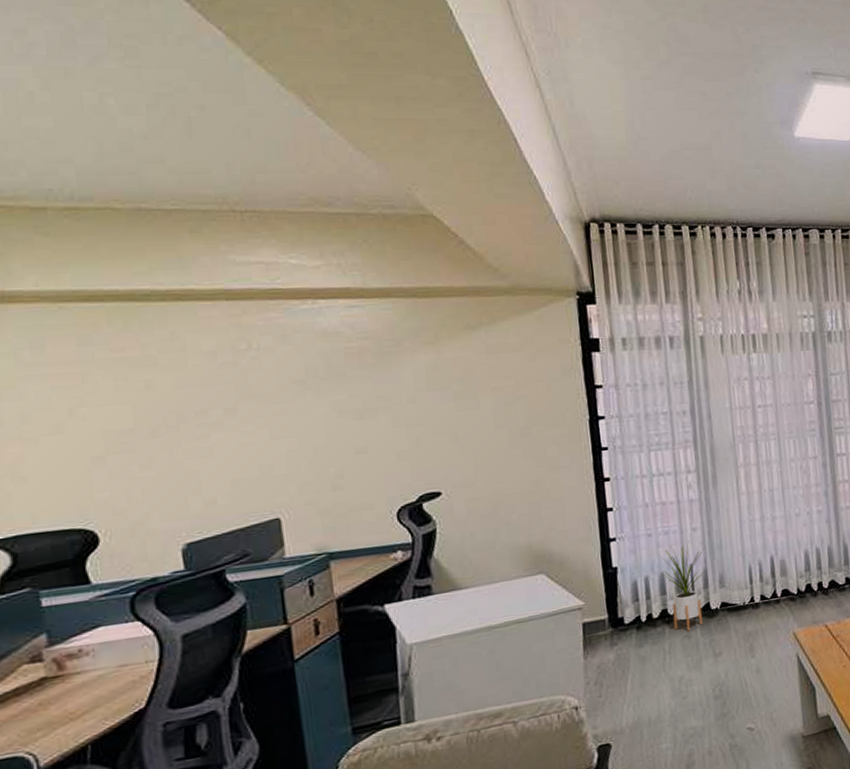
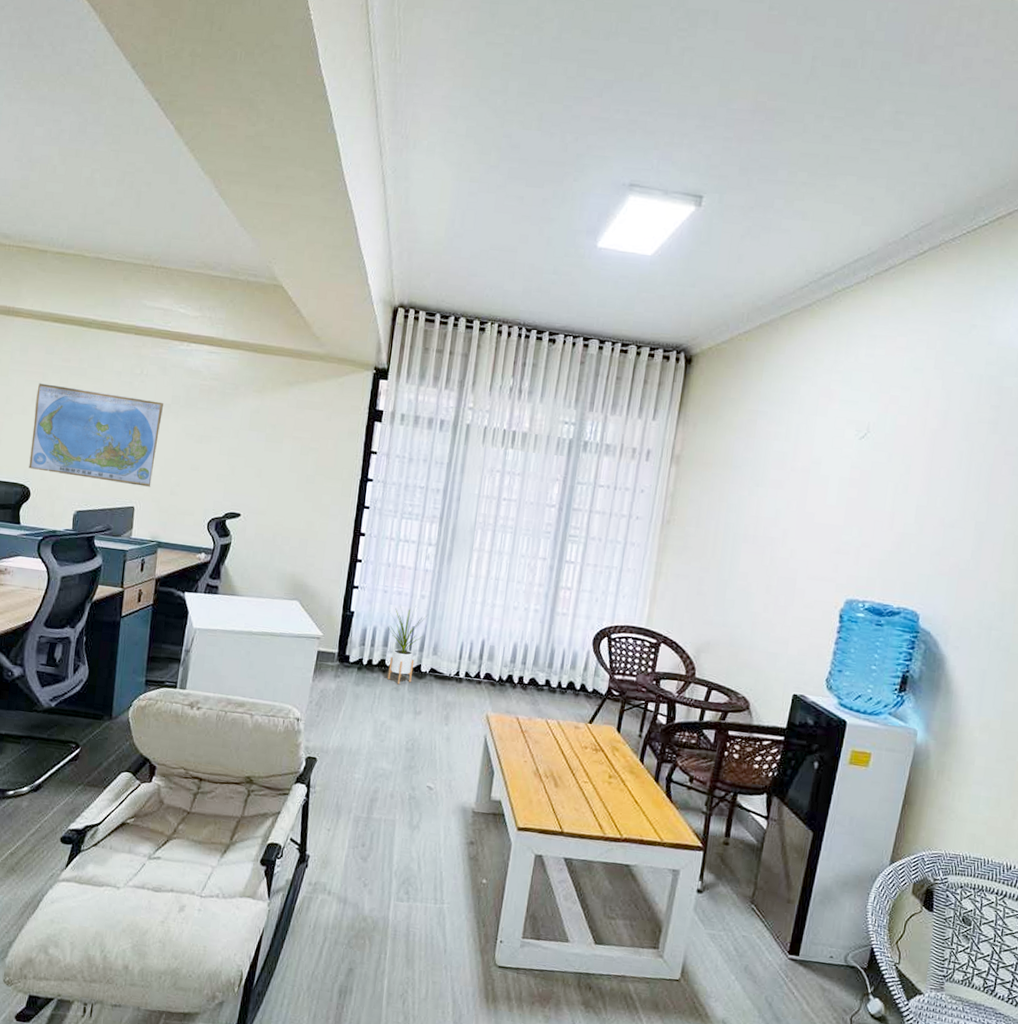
world map: none [75,379,300,505] -> present [29,383,163,487]

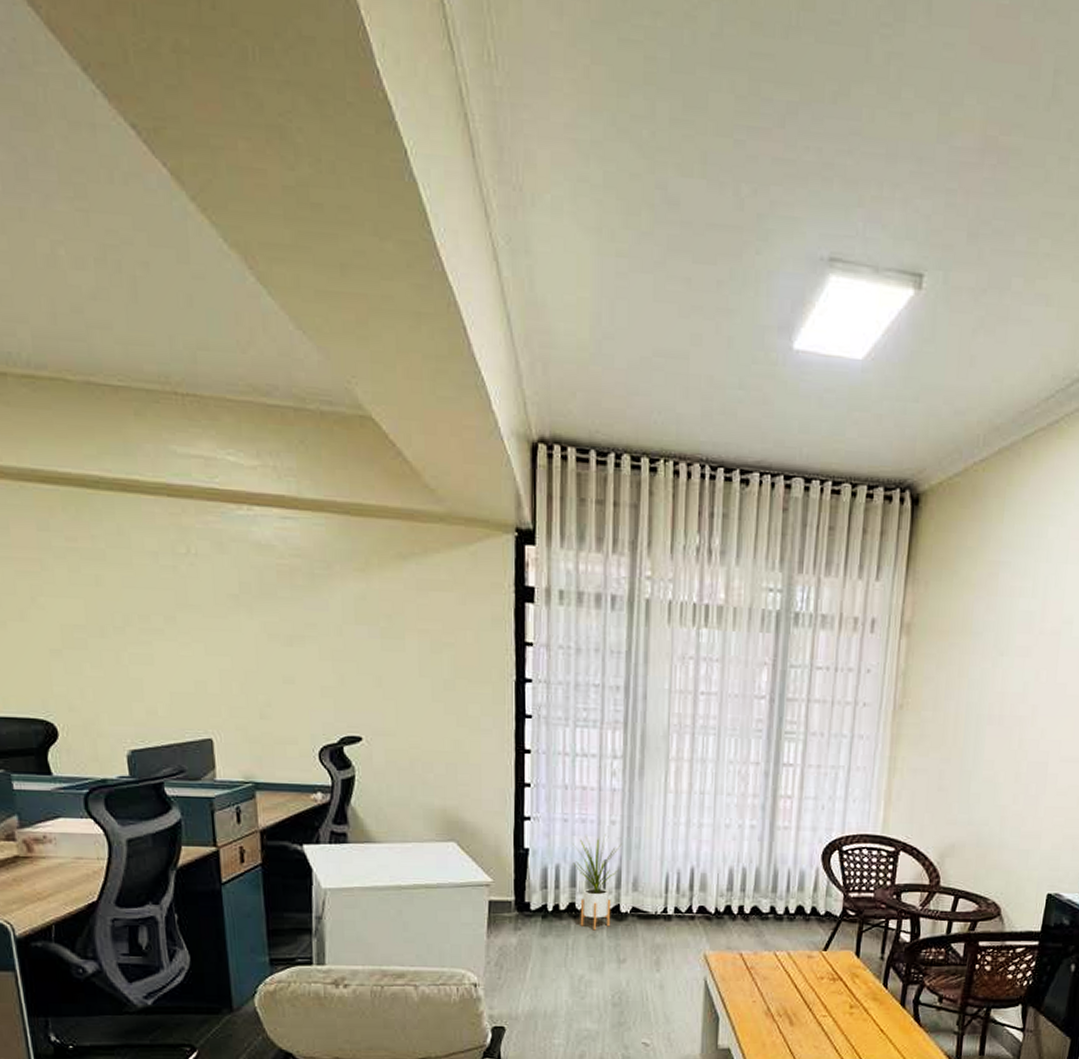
world map: present [29,383,163,487] -> none [35,574,231,711]

